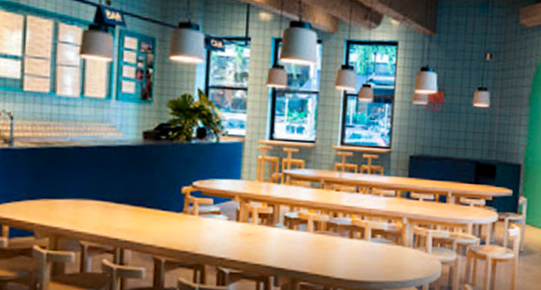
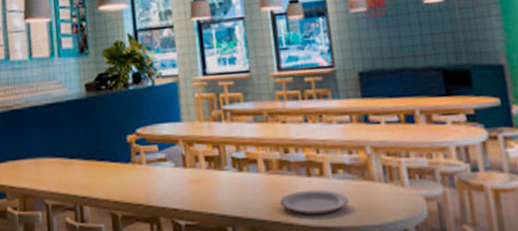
plate: none [322,249,380,270] -> present [280,189,349,214]

